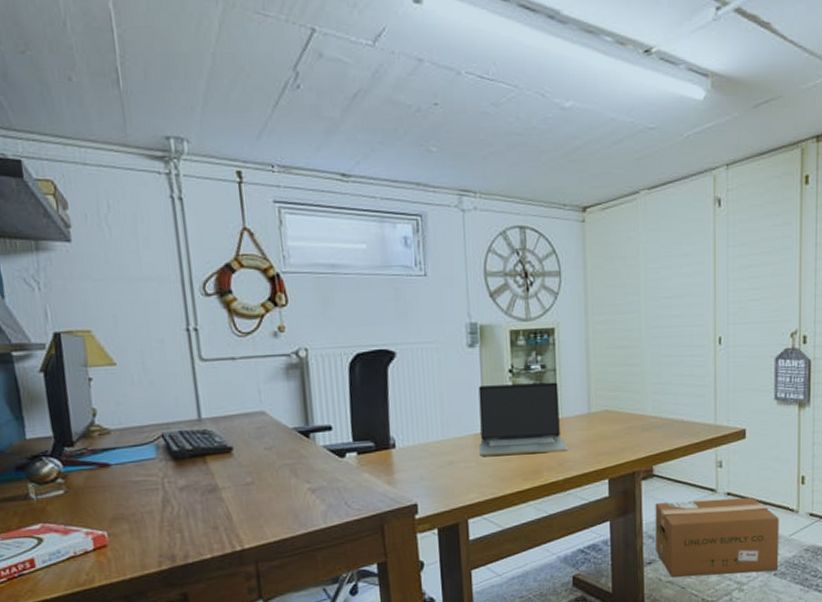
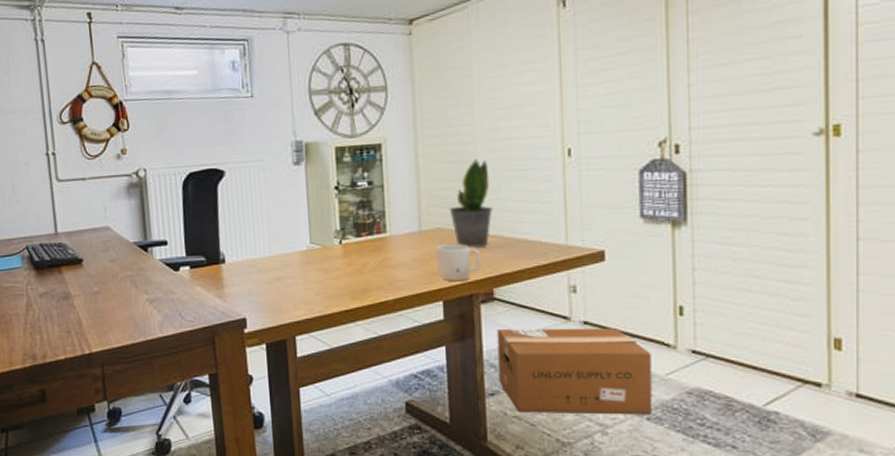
laptop: present [478,382,569,456] -> none [304,199,399,273]
mug: none [603,424,643,461] -> present [435,243,481,282]
potted plant: none [616,345,654,428] -> present [449,159,493,248]

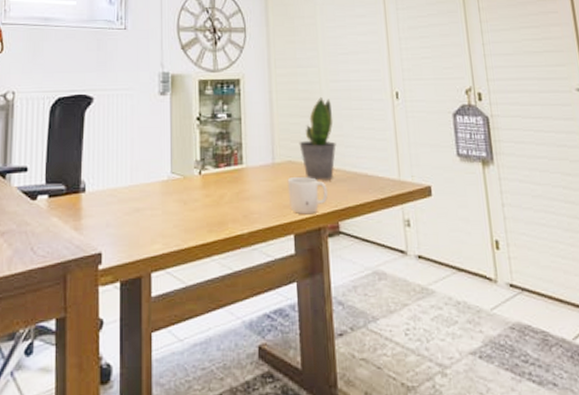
box: present [497,327,653,415] -> none [343,262,484,355]

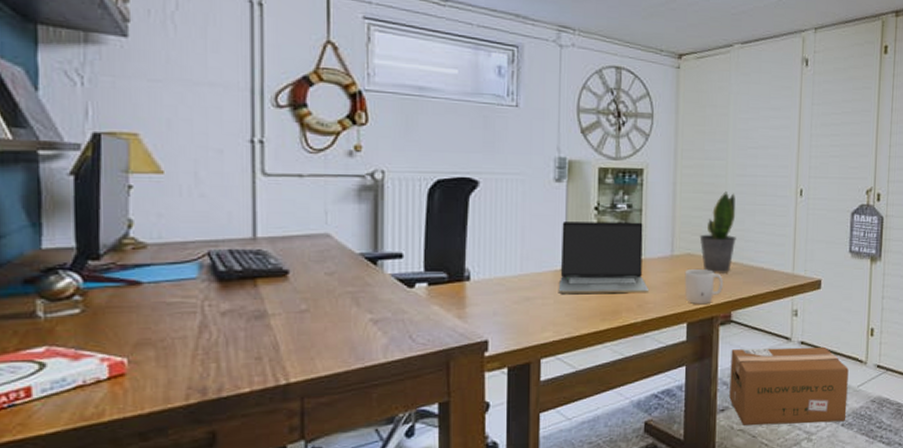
laptop: none [166,131,254,204] -> present [558,222,650,294]
box: none [343,262,484,355] -> present [729,347,849,426]

